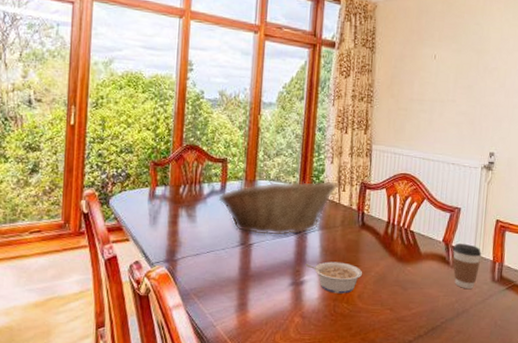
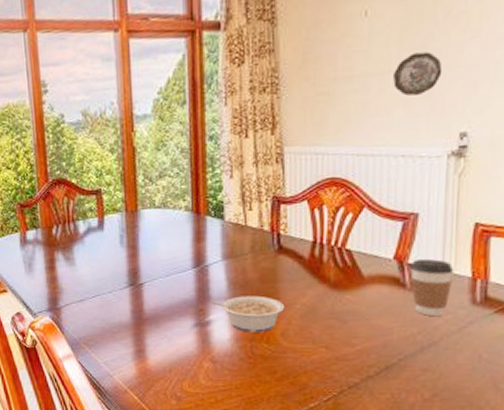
fruit basket: present [218,180,338,236] -> none [97,199,241,272]
decorative plate: none [449,91,481,121] -> present [393,51,443,96]

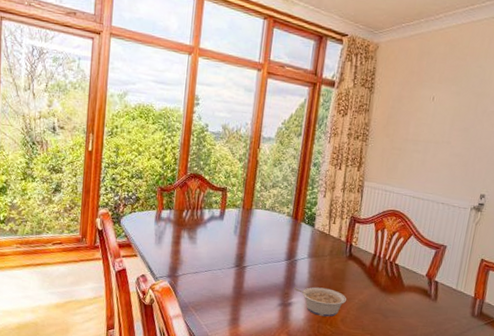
decorative plate: present [393,51,443,96] -> none [443,133,476,163]
coffee cup: present [410,259,455,316] -> none [434,279,464,321]

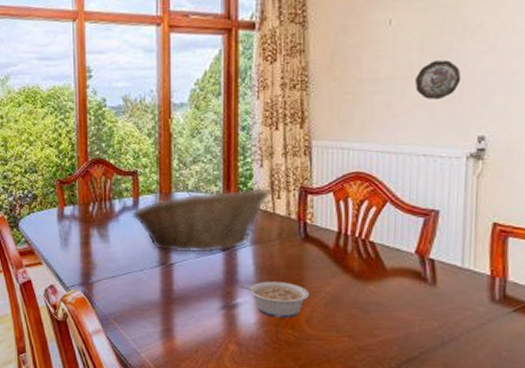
fruit basket: none [217,210,329,261] -> present [131,188,270,253]
decorative plate: none [443,133,476,163] -> present [415,60,461,99]

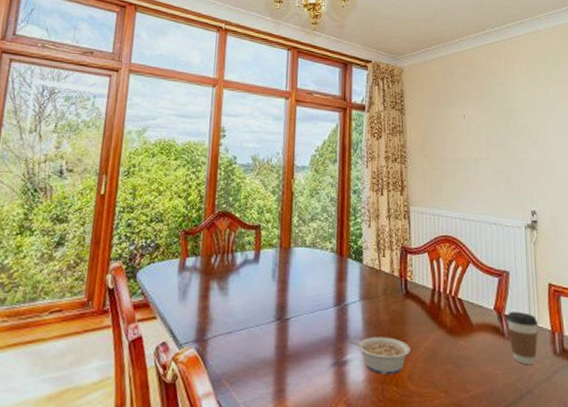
fruit basket: present [131,188,270,253] -> none [252,246,377,308]
decorative plate: present [415,60,461,99] -> none [485,149,516,179]
coffee cup: none [431,255,474,311] -> present [507,312,539,364]

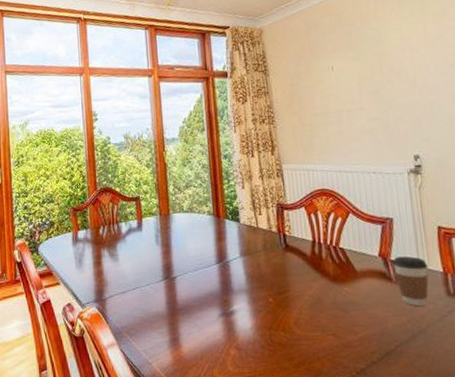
legume: present [347,336,411,375] -> none [232,288,296,322]

